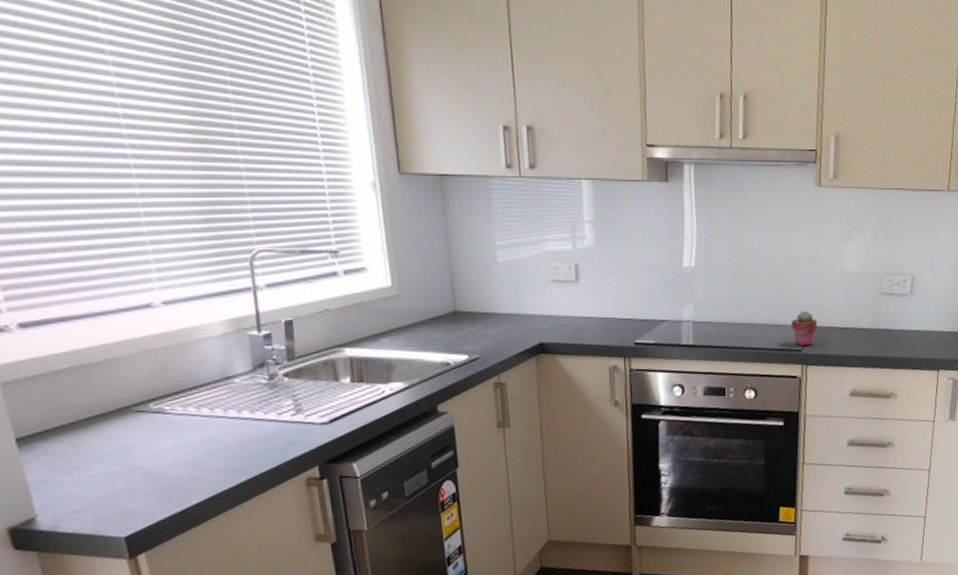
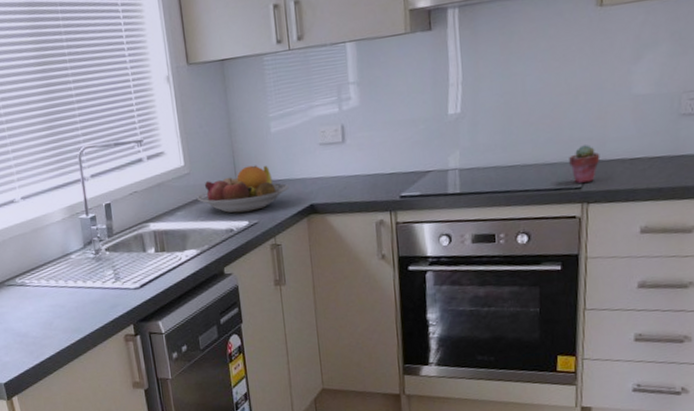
fruit bowl: none [407,294,517,345] -> present [197,165,289,213]

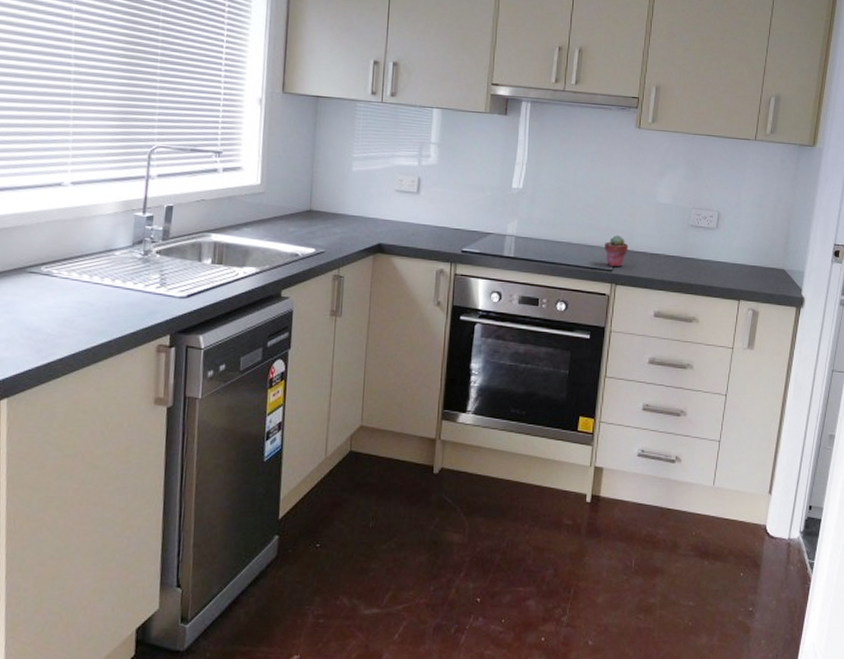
fruit bowl: present [197,165,289,213] -> none [268,197,361,240]

